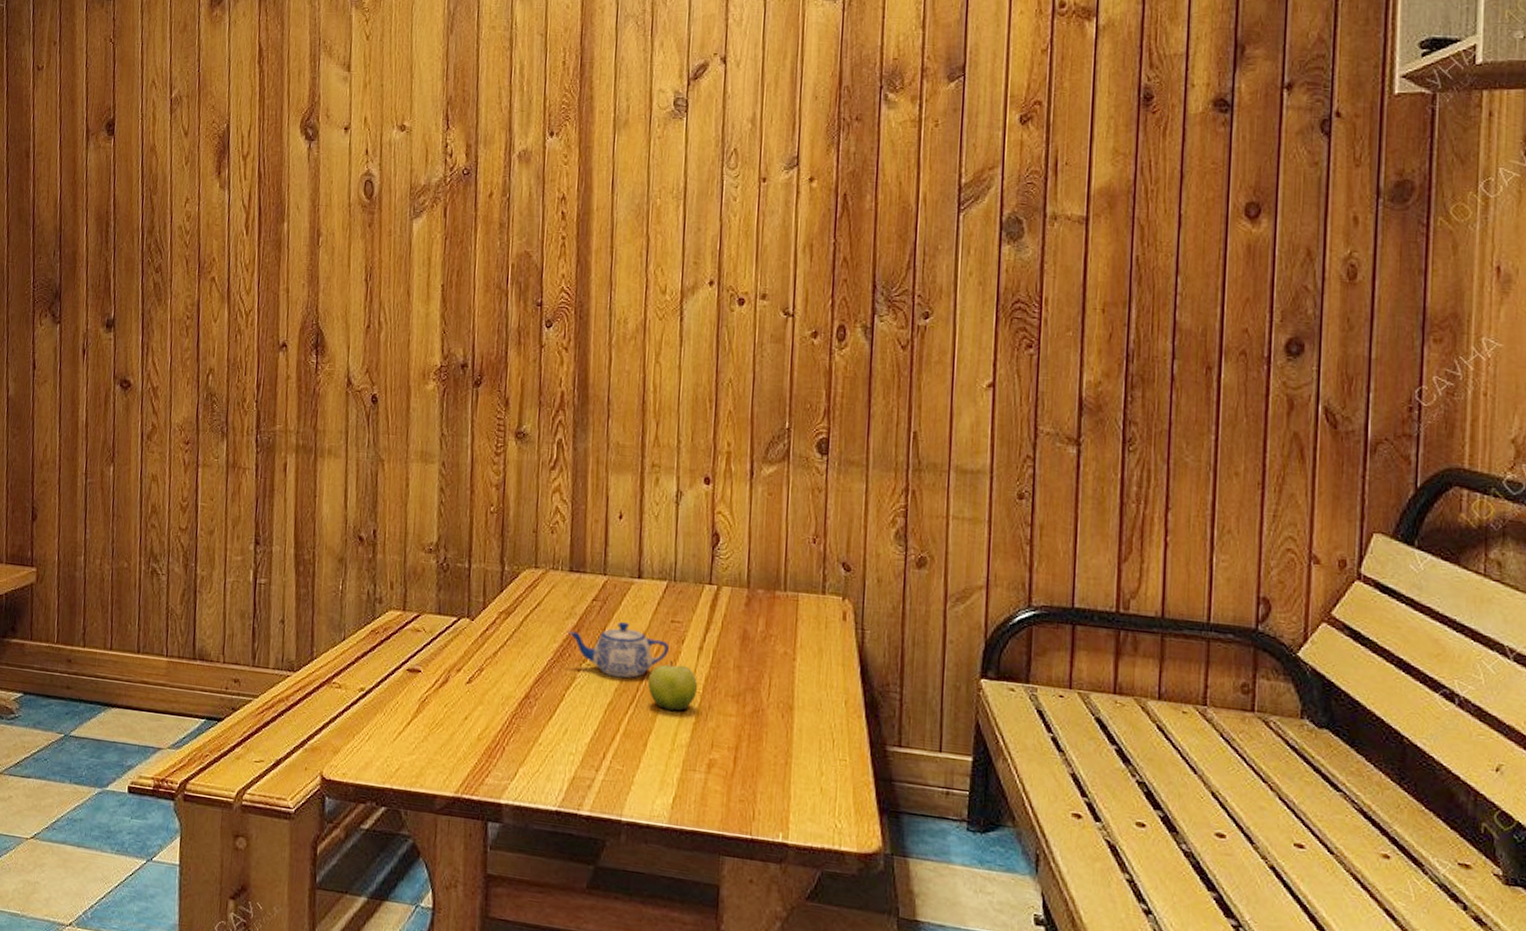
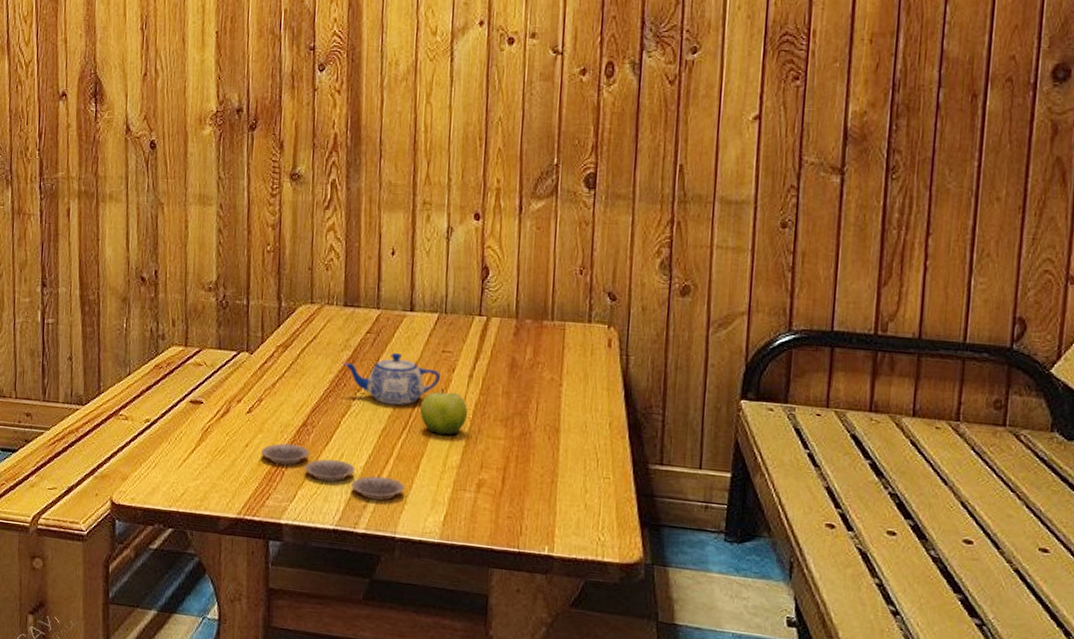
plate: none [481,716,631,781] -> present [261,443,405,501]

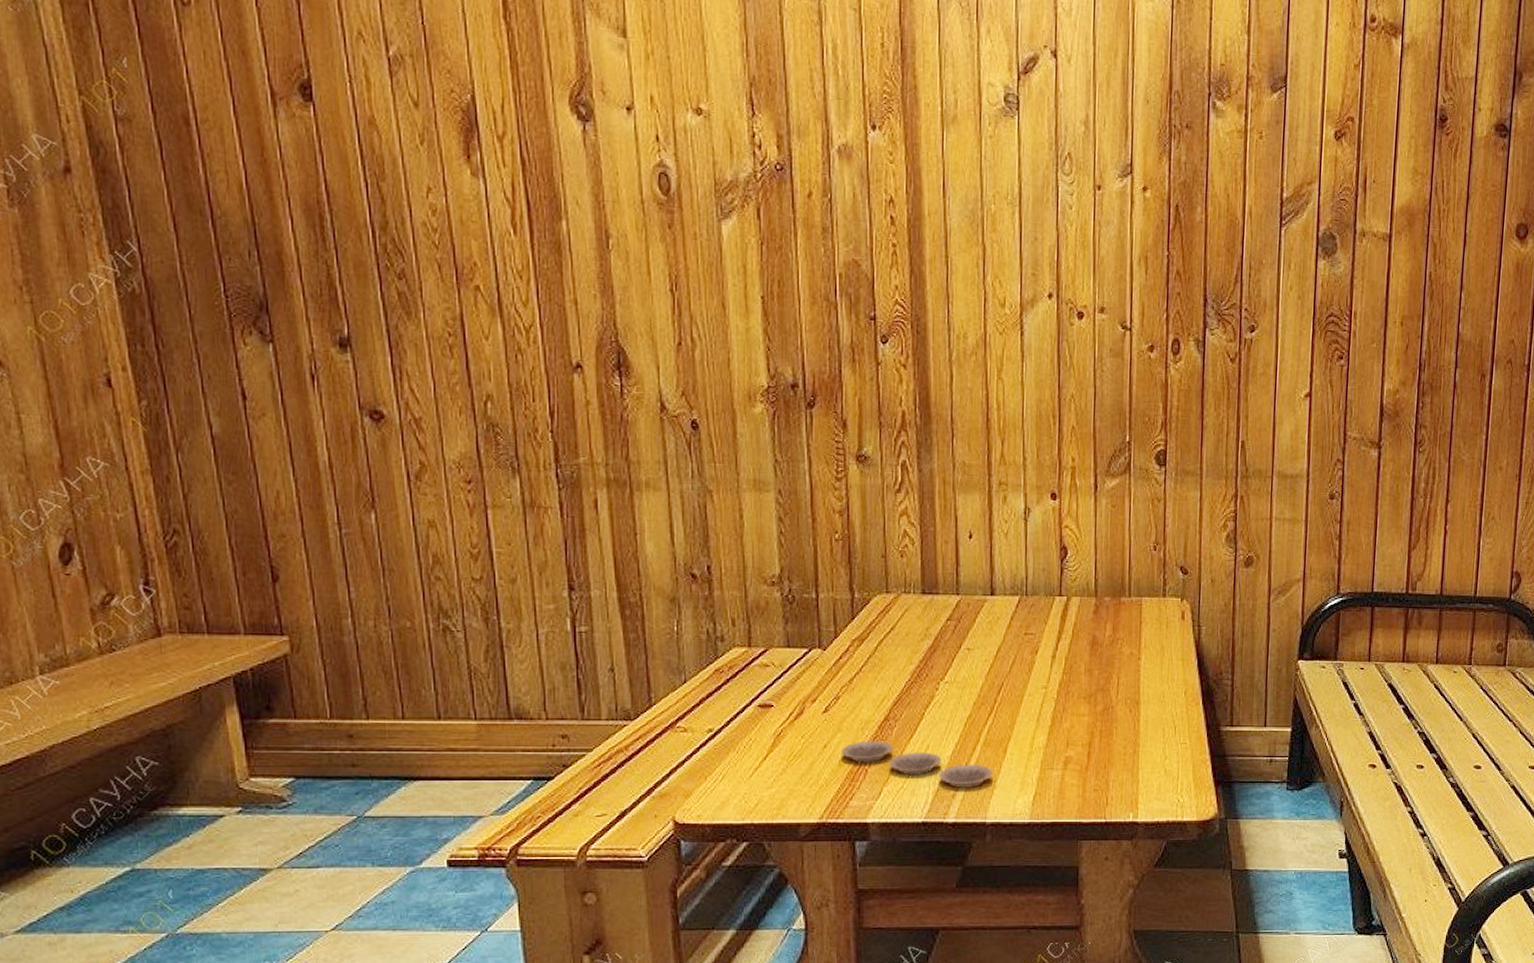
teapot: present [342,352,440,406] -> none [923,638,1024,692]
fruit: present [419,387,468,436] -> none [1005,670,1053,718]

